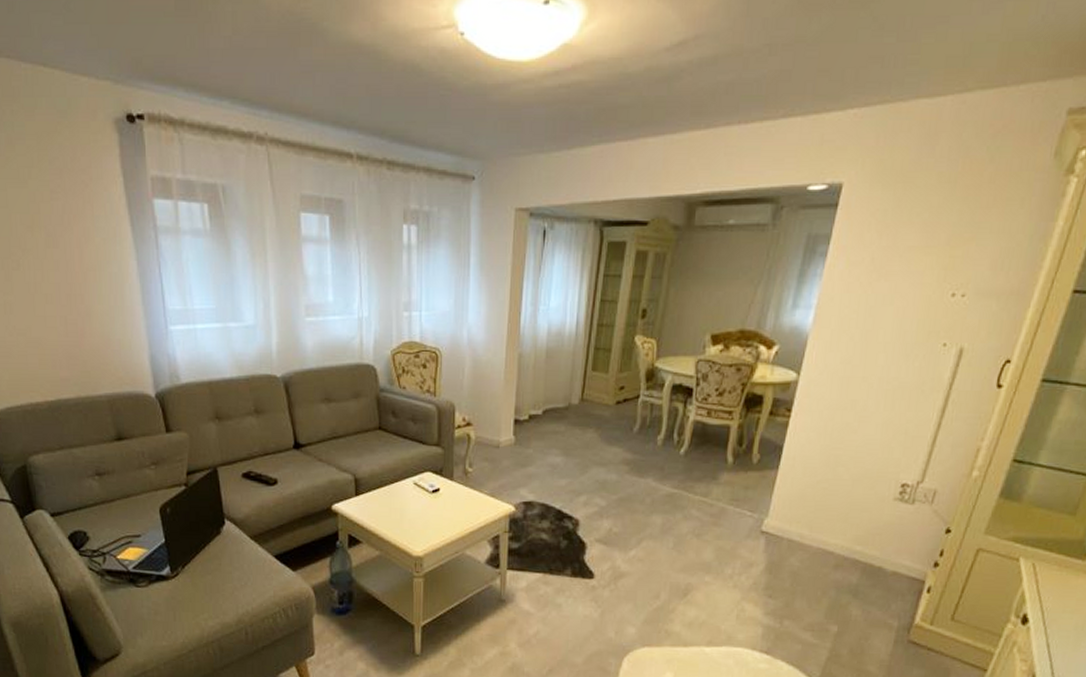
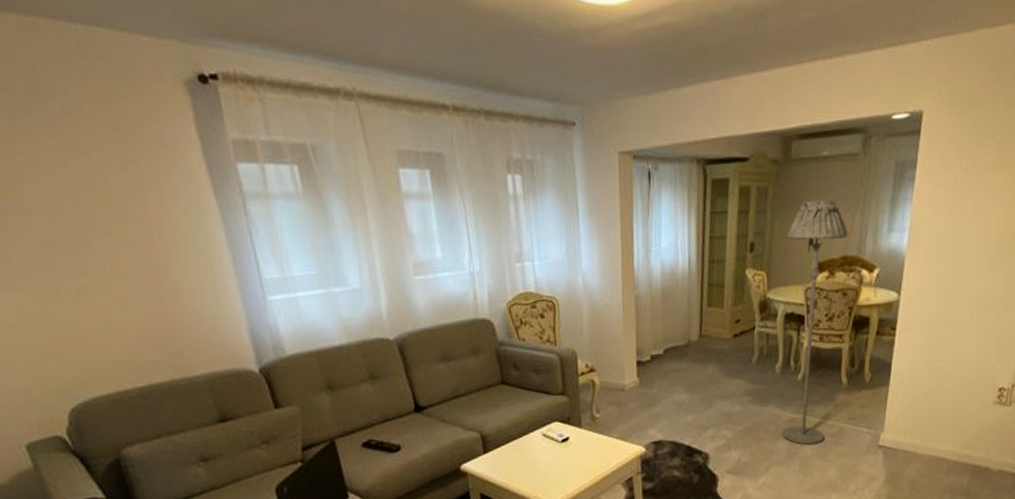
floor lamp: none [658,269,748,522] -> present [782,200,847,445]

